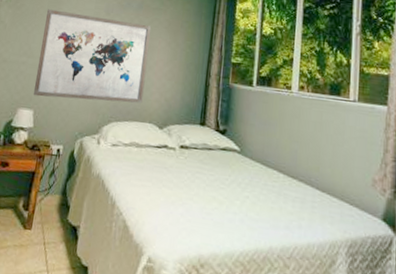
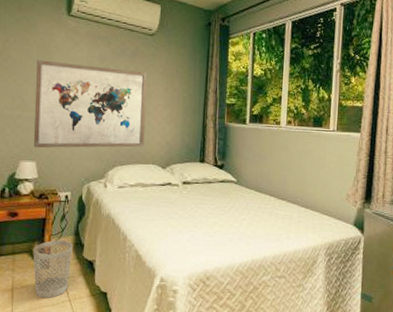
wastebasket: none [13,197,59,265] -> present [33,240,73,298]

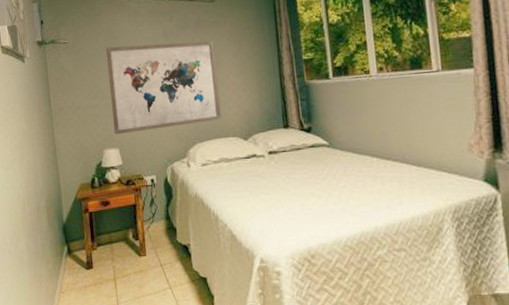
wastebasket: present [33,240,73,298] -> none [128,226,167,286]

